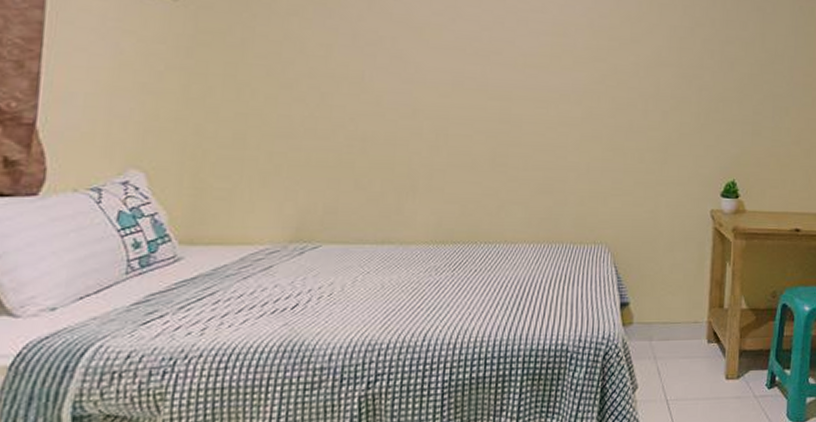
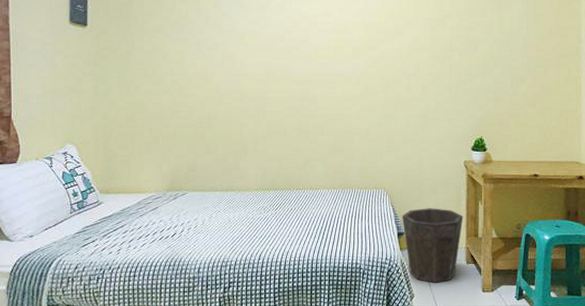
waste bin: none [627,270,707,369] -> present [402,208,464,283]

